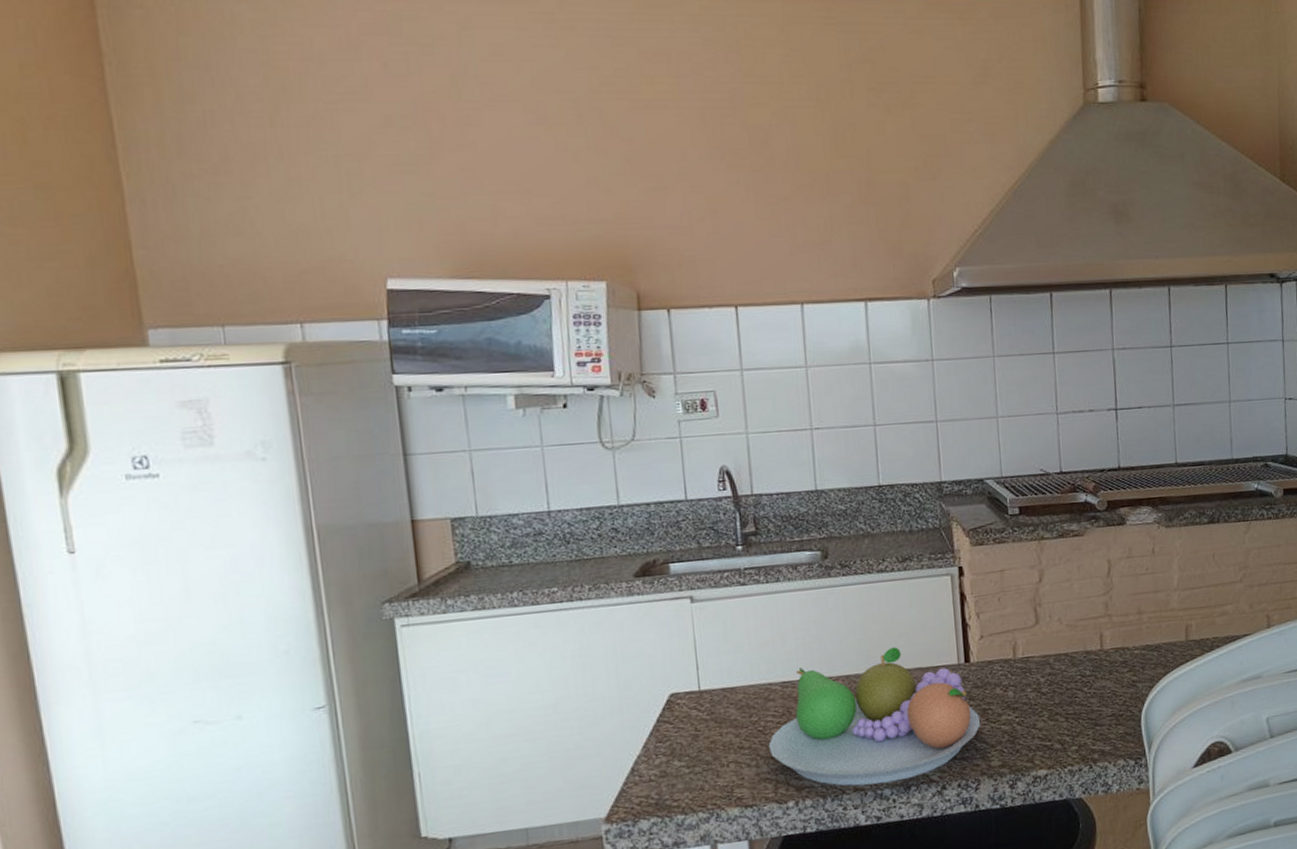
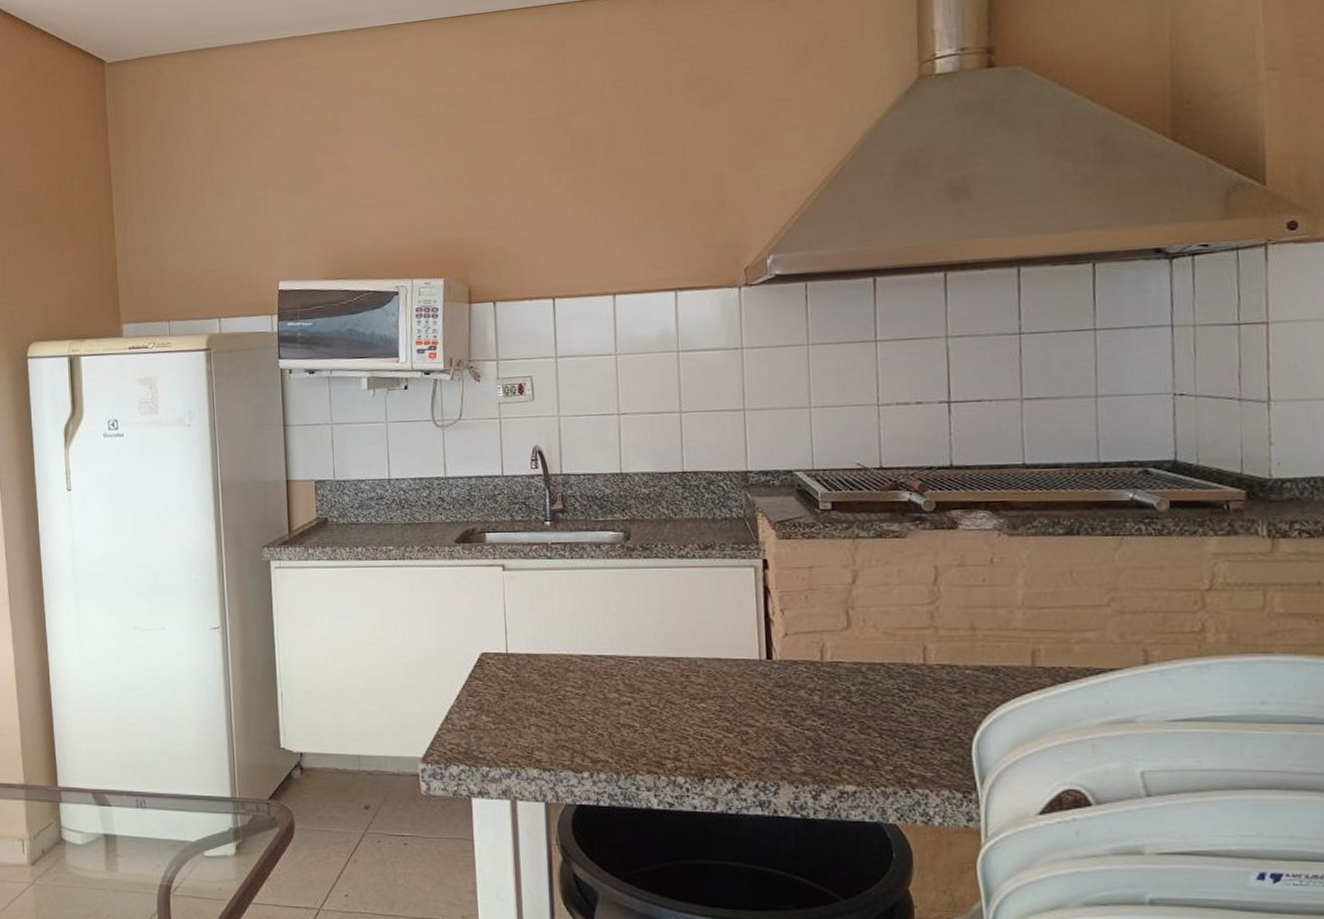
fruit bowl: present [768,647,981,786] -> none [567,634,783,771]

